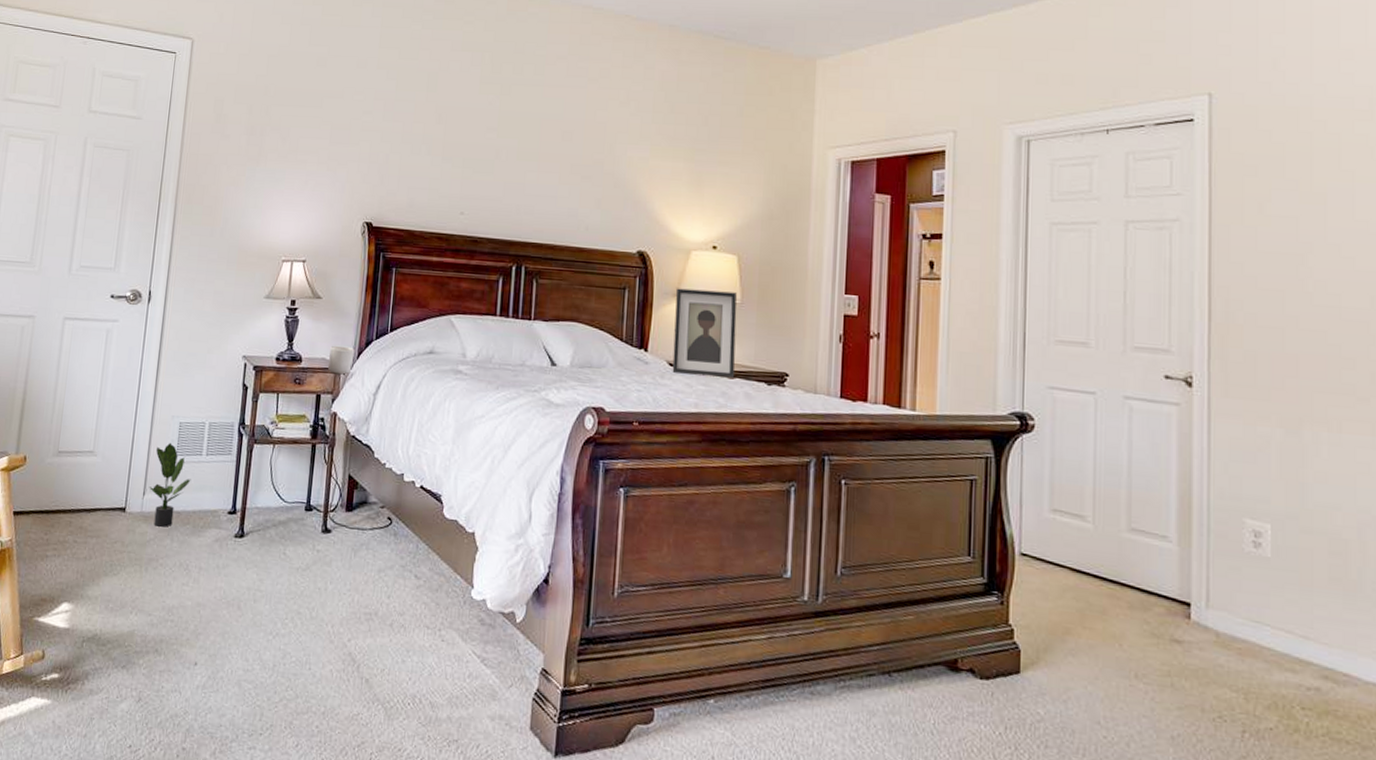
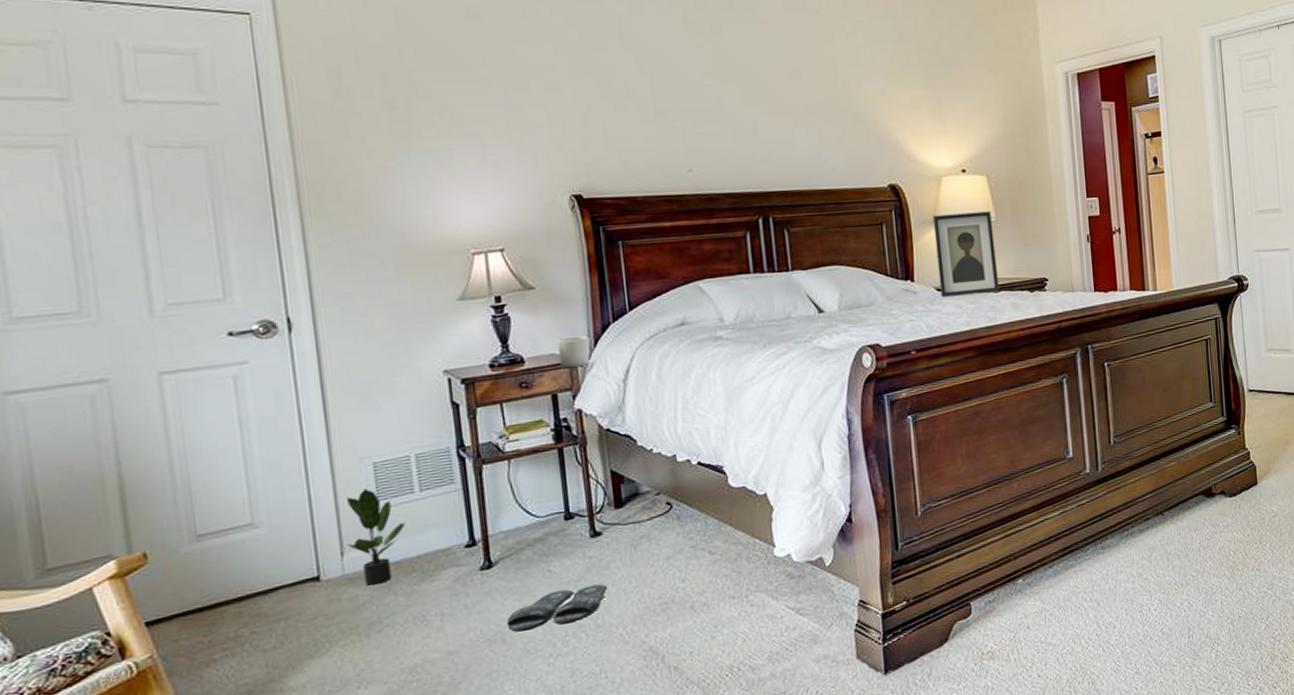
slippers: none [244,573,326,608] -> present [506,584,607,632]

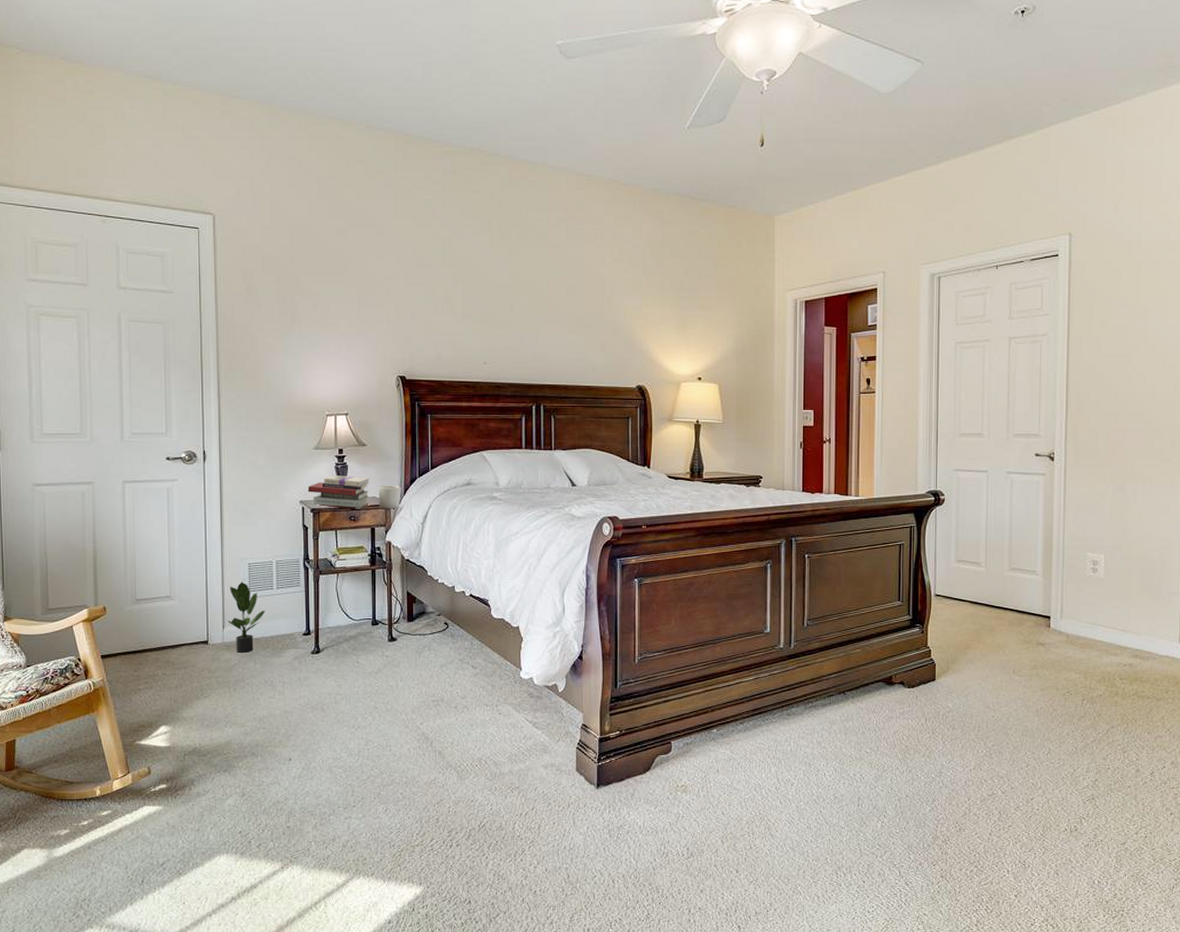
books: none [453,330,545,375] -> present [307,475,369,510]
slippers: present [506,584,607,632] -> none [326,678,396,704]
picture frame: present [933,211,1000,297] -> none [671,414,721,484]

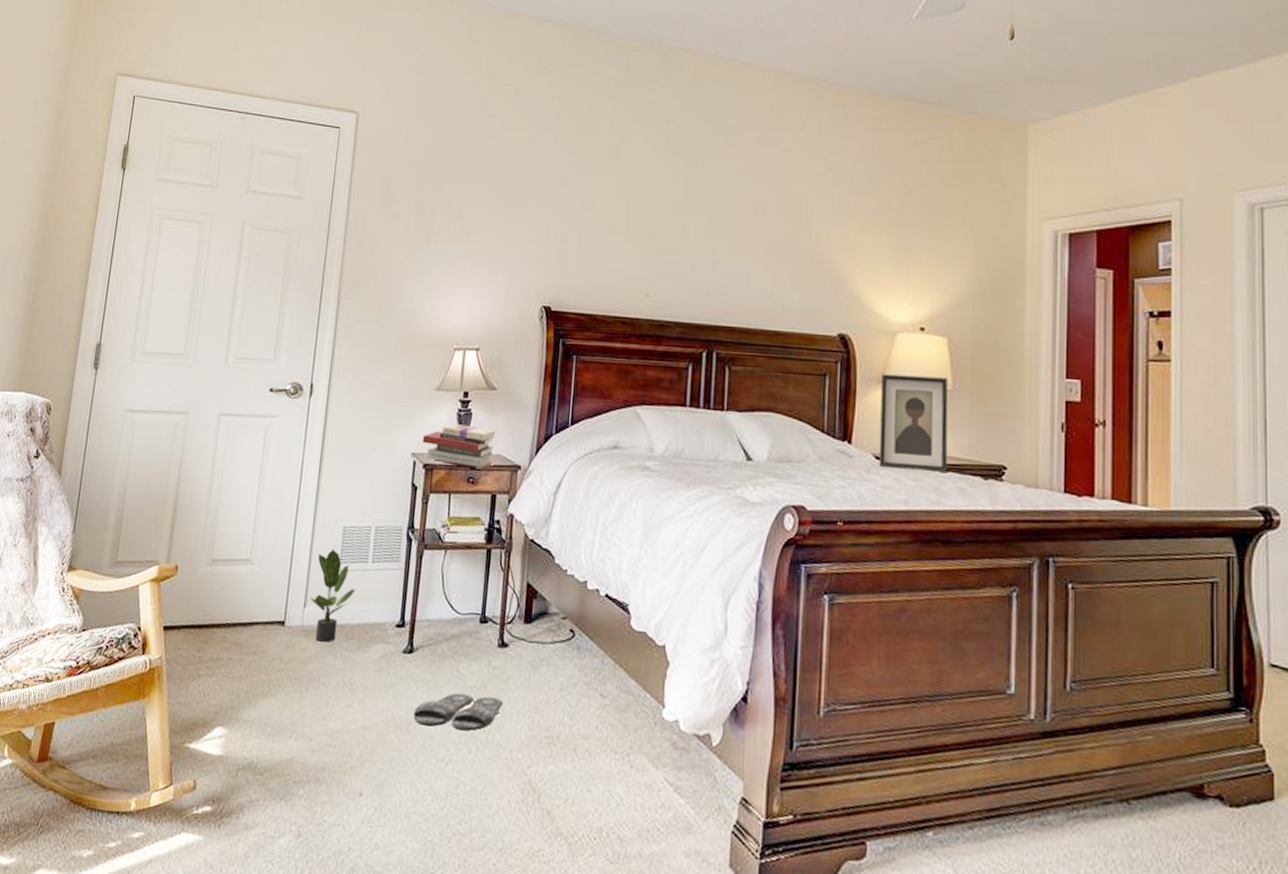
slippers: none [326,678,396,704] -> present [413,693,503,731]
mug: present [378,485,401,509] -> none [503,440,533,473]
picture frame: none [671,414,721,484] -> present [879,374,949,472]

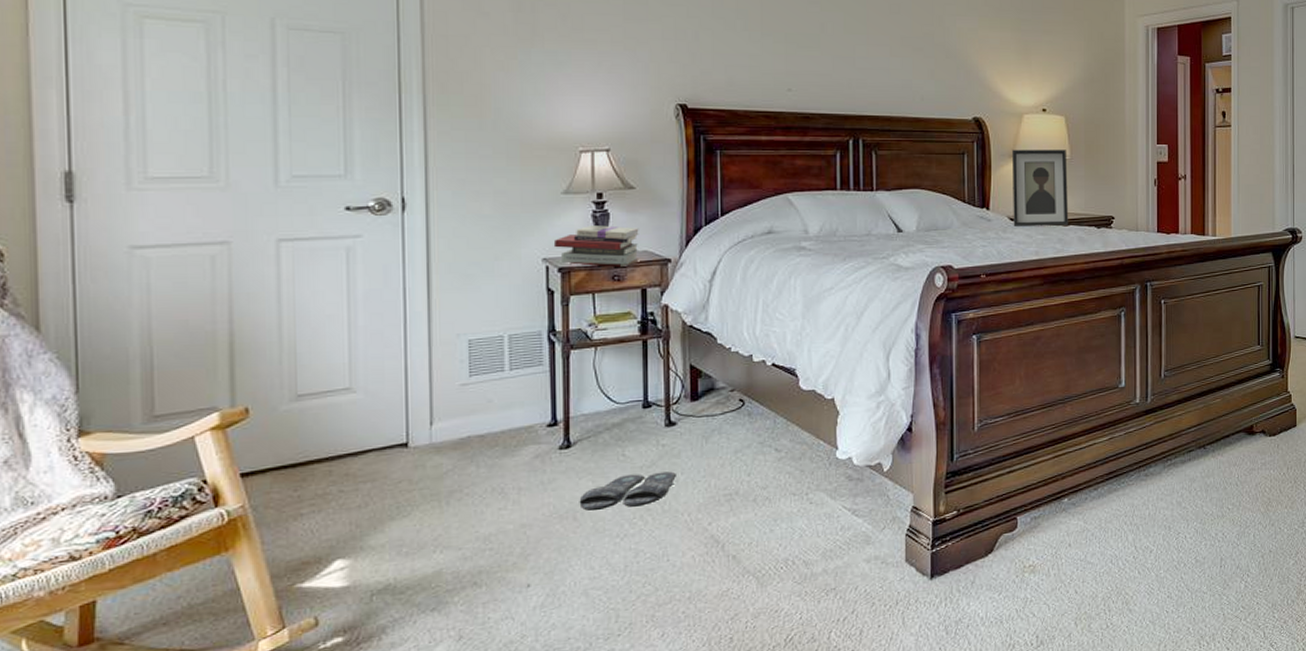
potted plant: present [310,548,356,642] -> none [437,363,494,455]

